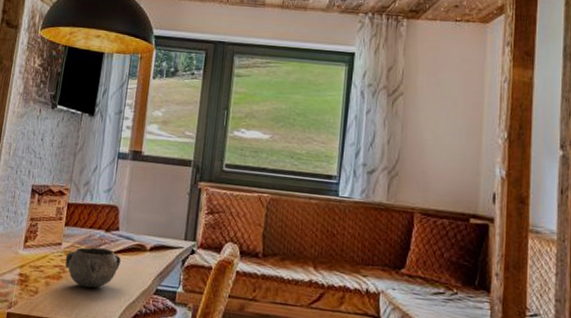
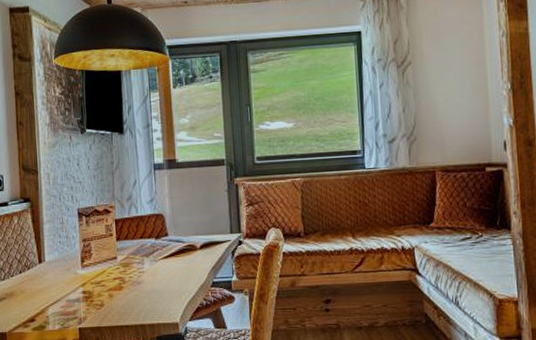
decorative bowl: present [65,247,121,289] -> none [123,254,175,293]

